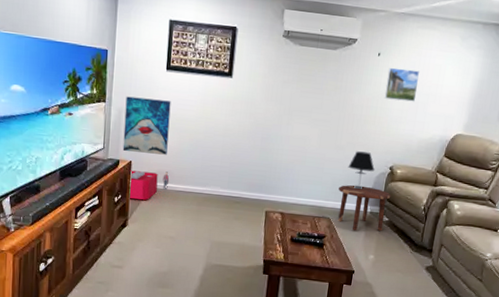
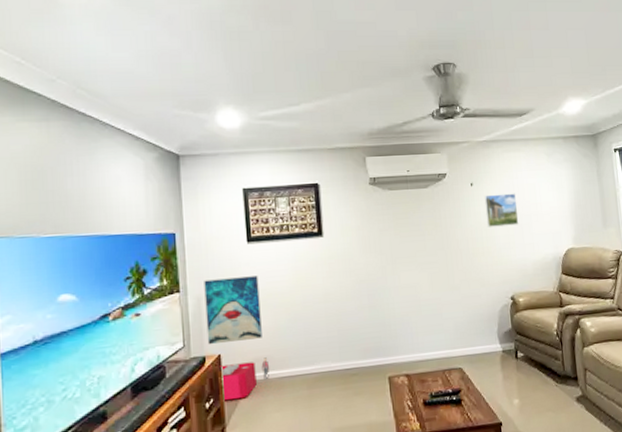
side table: present [338,185,391,231] -> none [463,323,520,376]
table lamp: present [348,151,375,190] -> none [467,286,496,329]

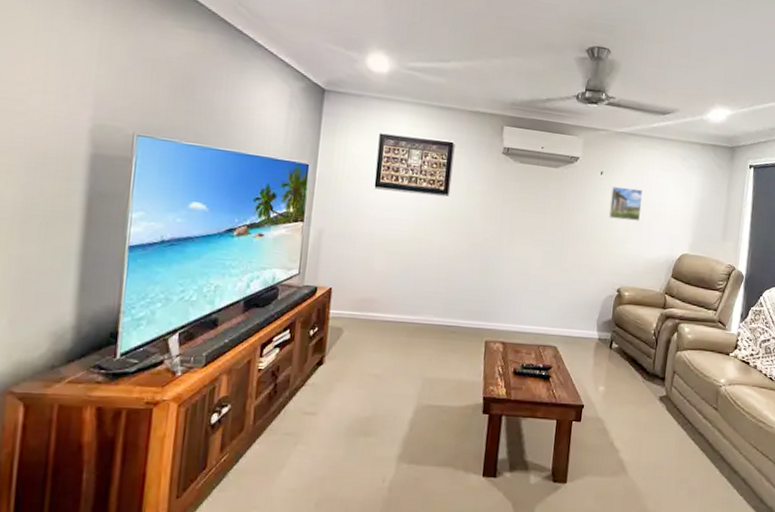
wall art: present [204,276,262,344] -> none [321,215,380,280]
storage bin: present [220,357,270,400] -> none [328,298,376,332]

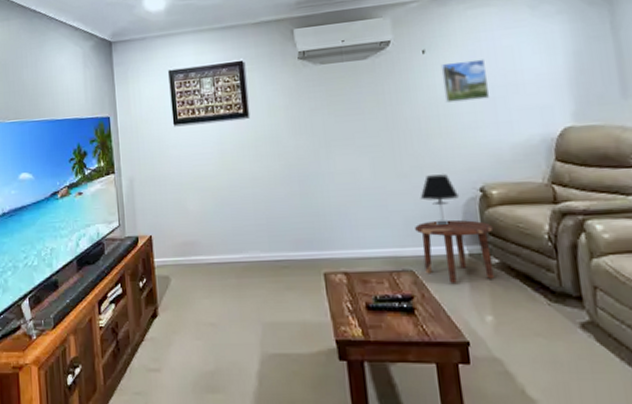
side table: none [564,309,620,360] -> present [415,219,495,283]
table lamp: none [573,273,601,315] -> present [420,174,459,226]

